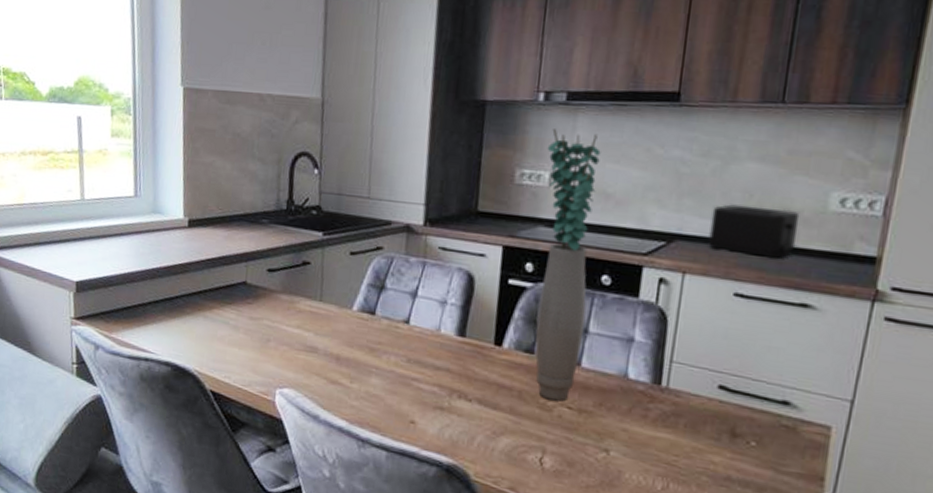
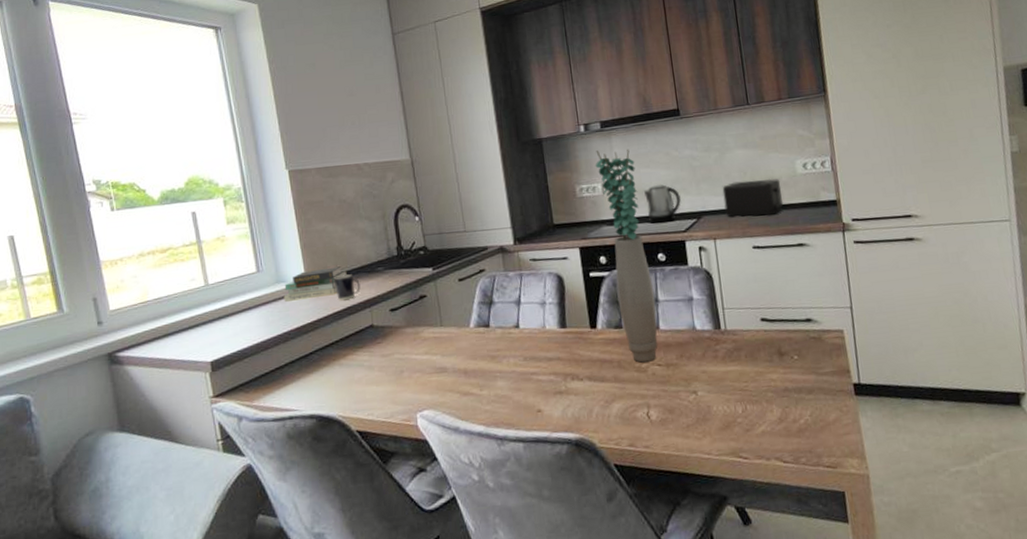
books: none [157,206,228,239] -> present [284,266,347,302]
mug: none [212,219,240,248] -> present [333,274,360,301]
kettle: none [601,188,652,239] -> present [644,184,681,224]

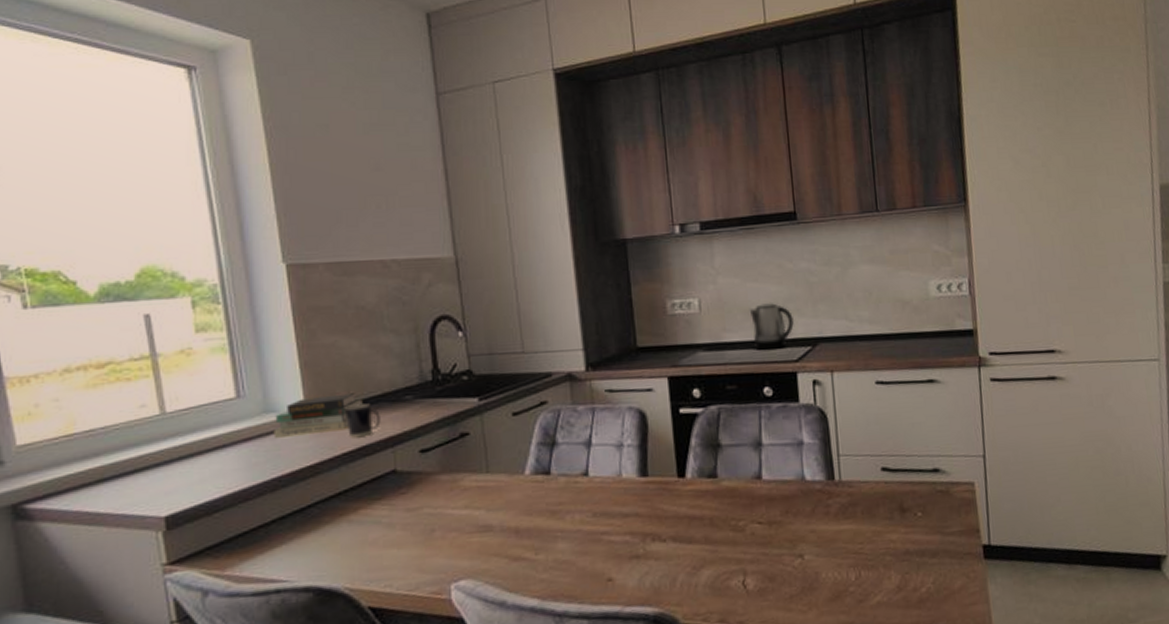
vase: present [595,148,658,363] -> none [691,257,760,520]
toaster: present [722,178,784,217] -> none [843,301,913,346]

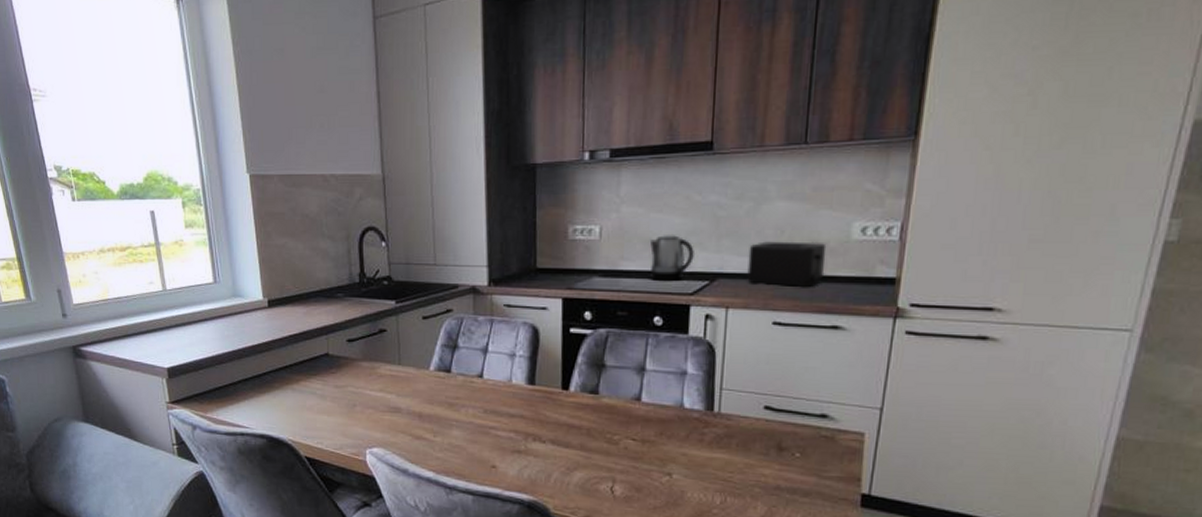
books: present [273,393,363,438] -> none [240,287,305,318]
mug: present [344,403,381,438] -> none [291,297,318,324]
toaster: none [843,301,913,346] -> present [747,241,827,288]

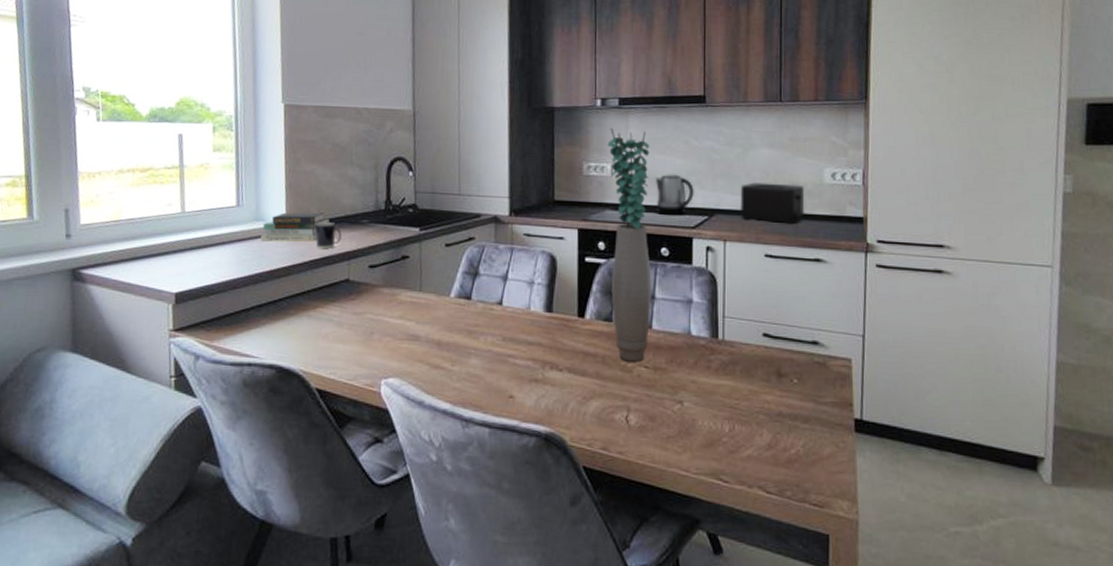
books: none [240,287,305,318] -> present [260,212,330,242]
mug: none [291,297,318,324] -> present [314,222,342,249]
vase: none [595,185,645,435] -> present [607,128,652,362]

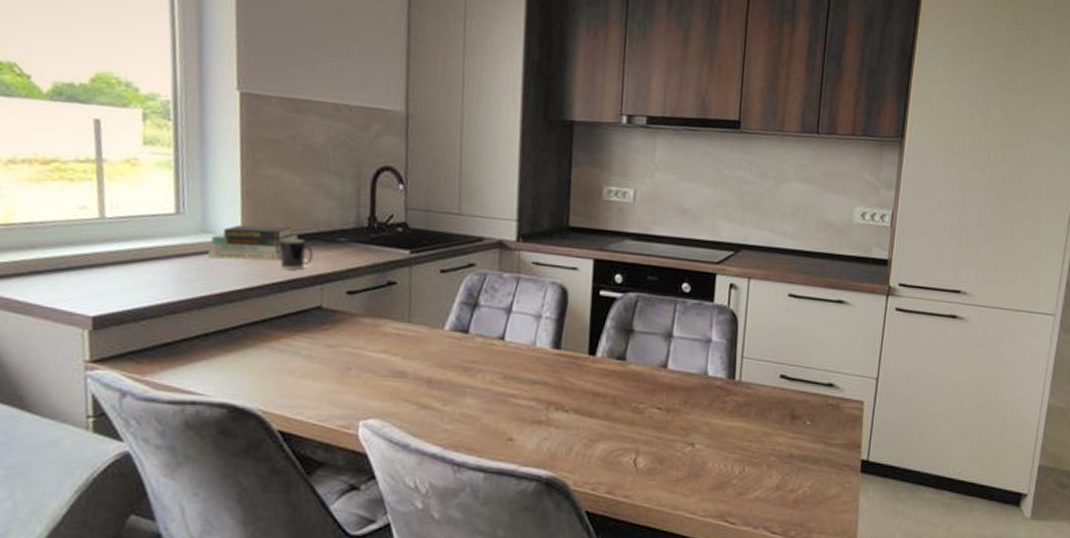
vase: present [607,128,652,362] -> none [626,149,678,403]
kettle: present [656,174,694,216] -> none [680,204,721,250]
toaster: present [740,182,805,224] -> none [767,218,834,264]

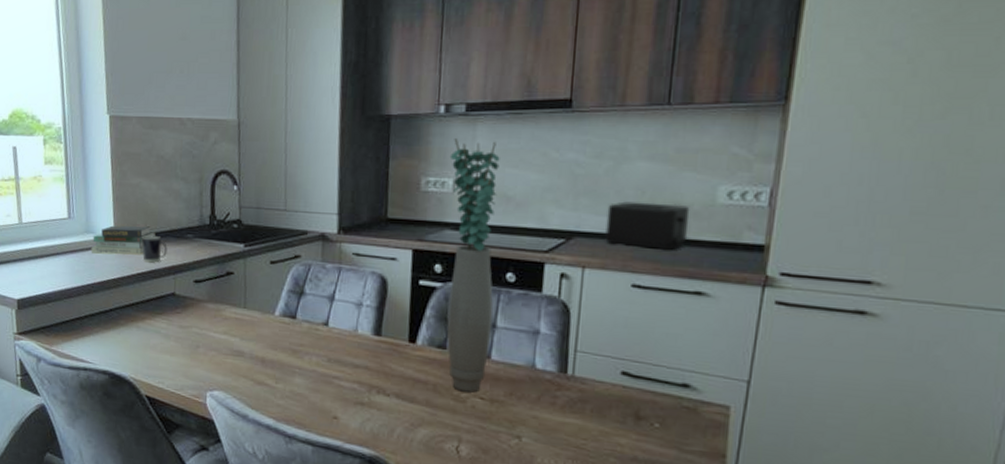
vase: none [626,149,678,403] -> present [446,138,500,393]
toaster: none [767,218,834,264] -> present [605,201,690,251]

